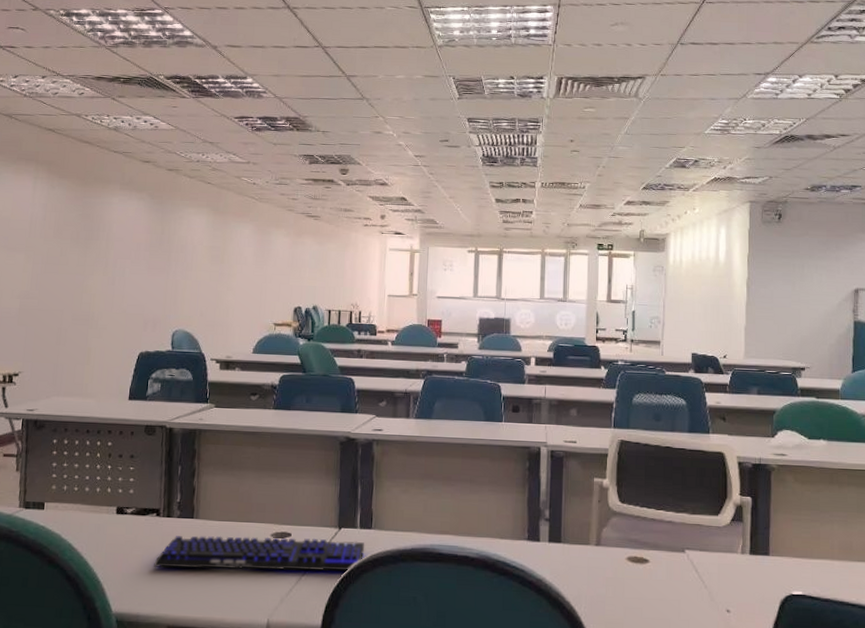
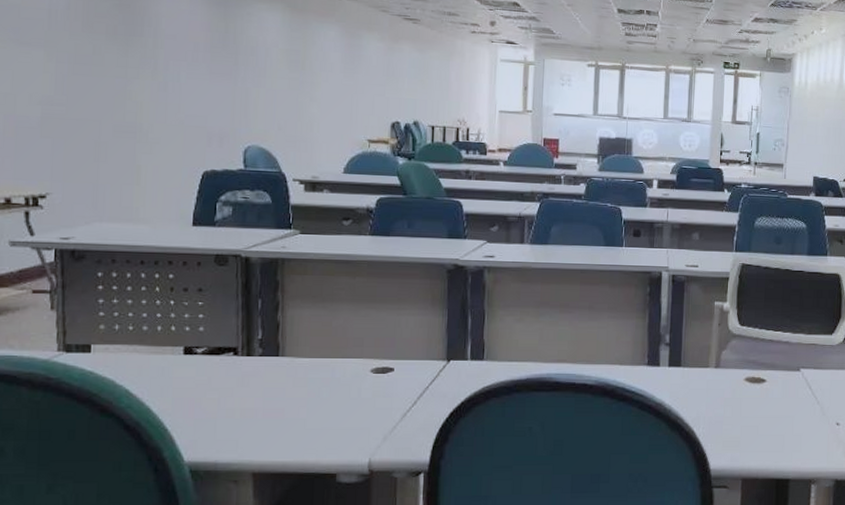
keyboard: present [154,535,365,571] -> none [233,372,477,412]

